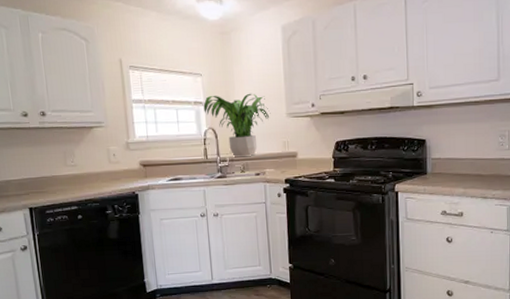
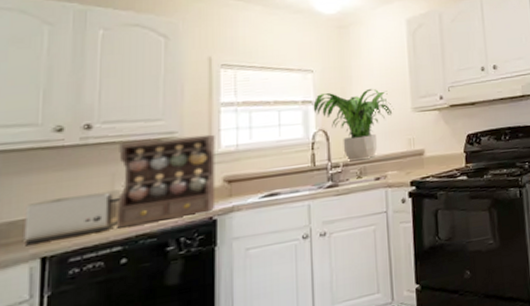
toaster: none [14,164,73,199] -> present [24,189,120,245]
spice rack: none [65,126,136,193] -> present [117,134,216,229]

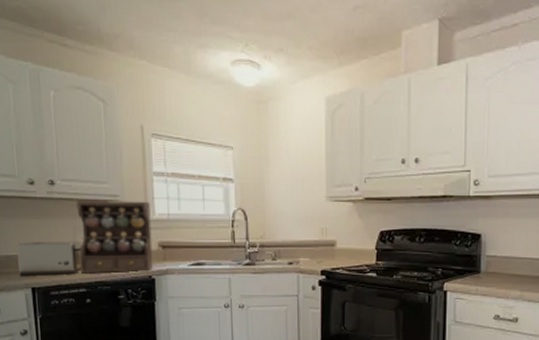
potted plant: present [313,88,394,161] -> none [233,171,309,243]

